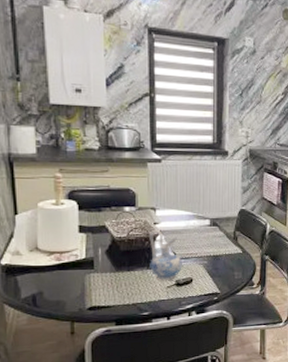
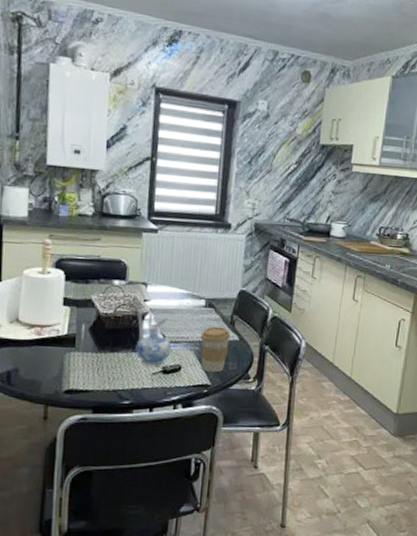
coffee cup: none [208,242,235,282] -> present [200,326,231,373]

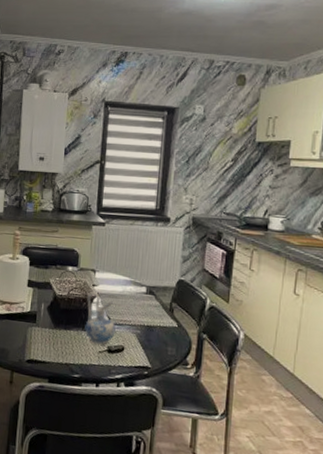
coffee cup: present [200,326,231,373] -> none [141,312,170,357]

